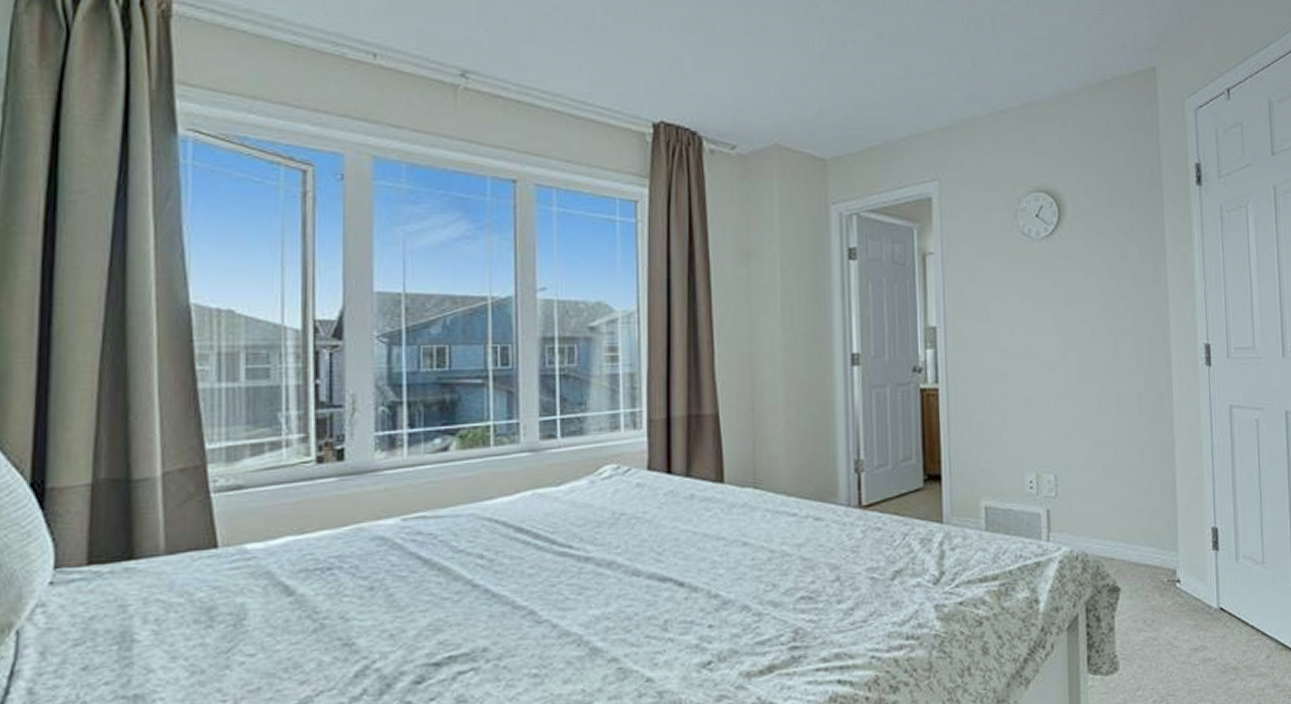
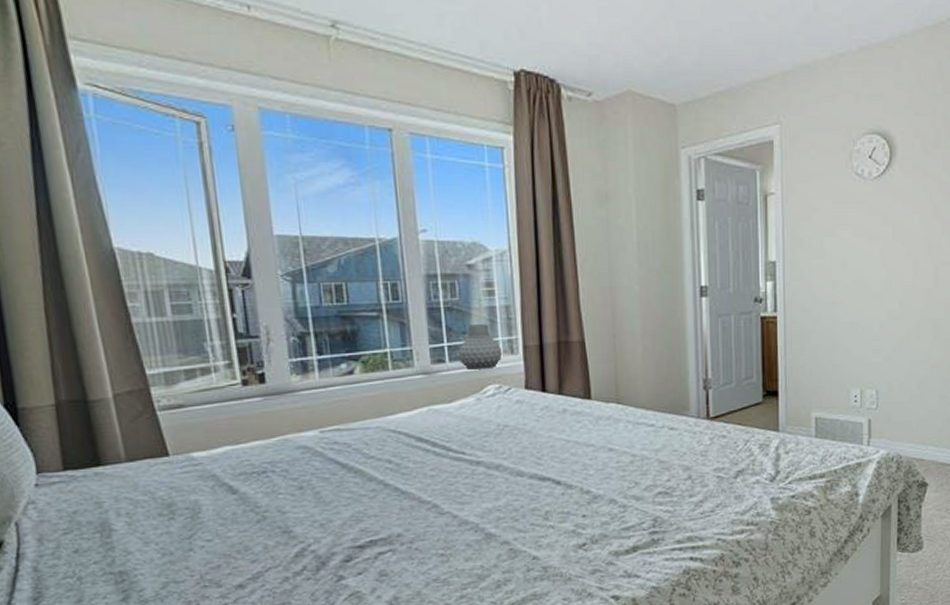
vase: none [571,394,623,447] -> present [457,324,503,370]

